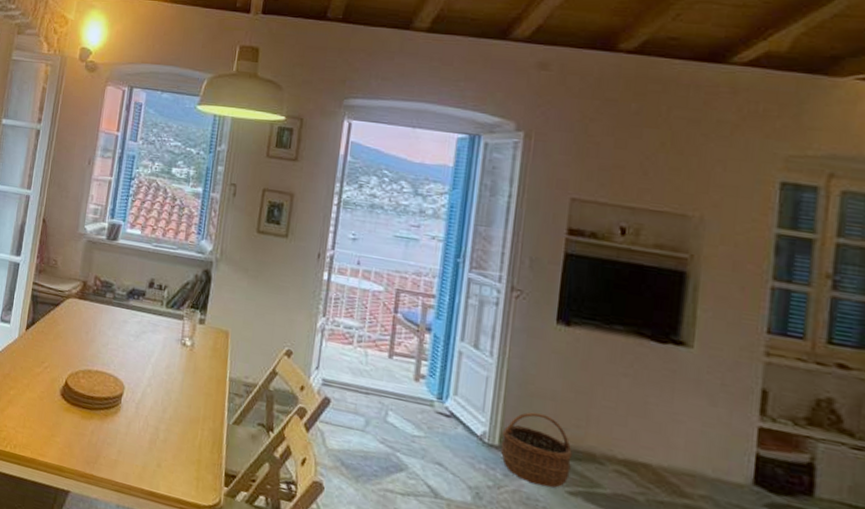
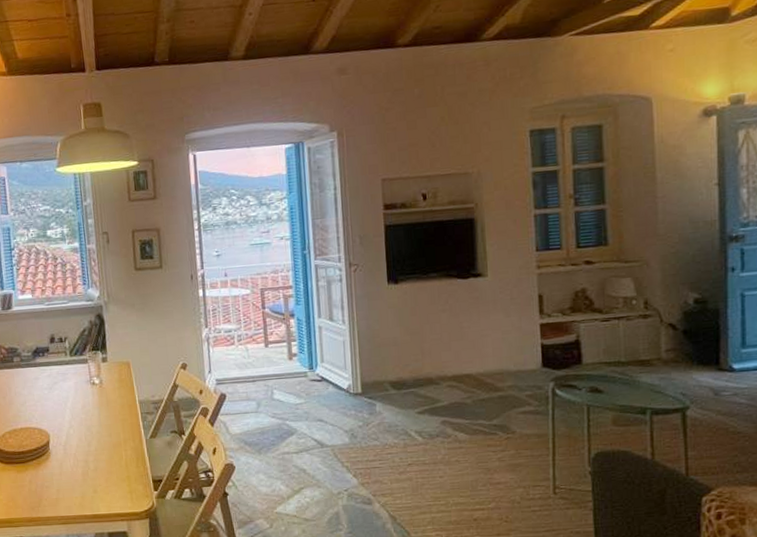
wicker basket: present [501,412,572,488] -> none [362,358,417,415]

